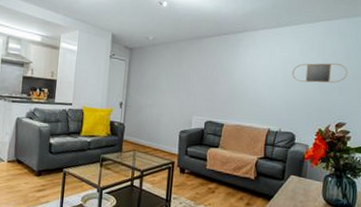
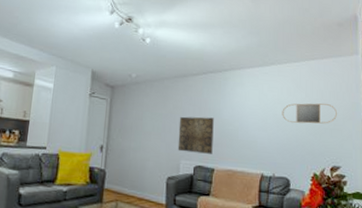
wall art: none [190,76,226,111] -> present [177,116,214,154]

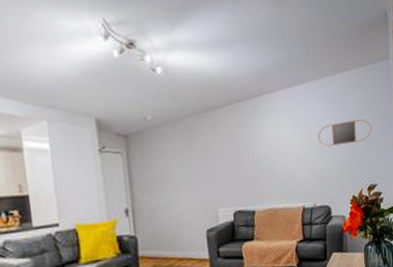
wall art: present [177,116,214,154] -> none [210,154,251,199]

